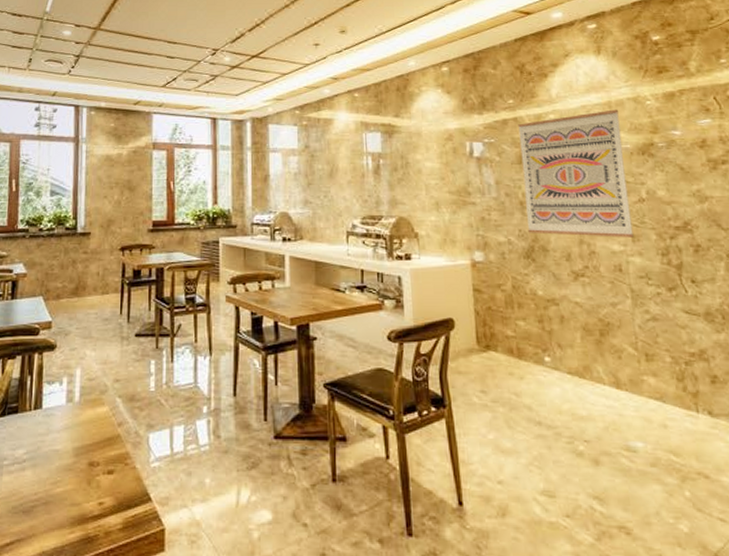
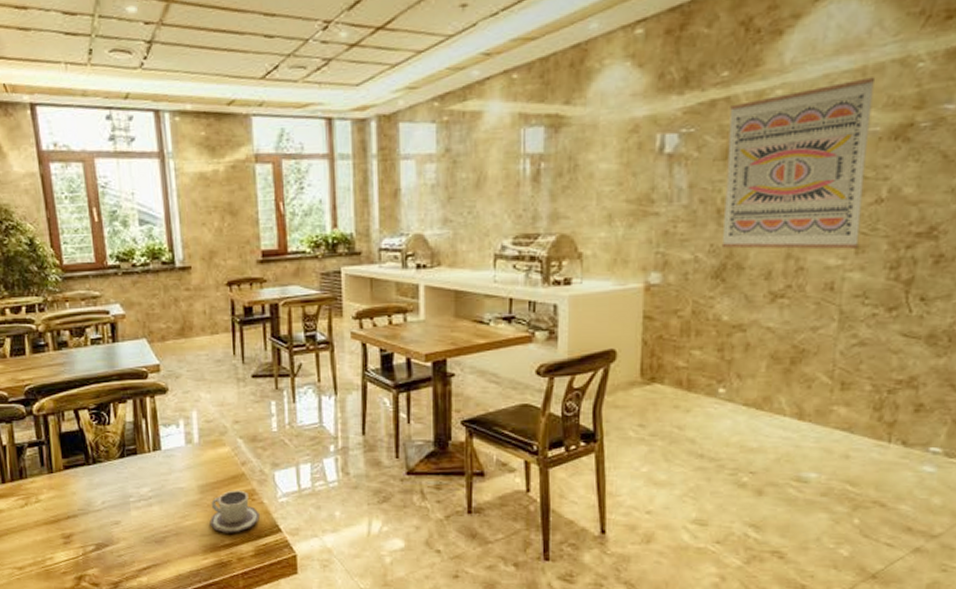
cup: none [80,453,131,502] -> present [209,490,260,533]

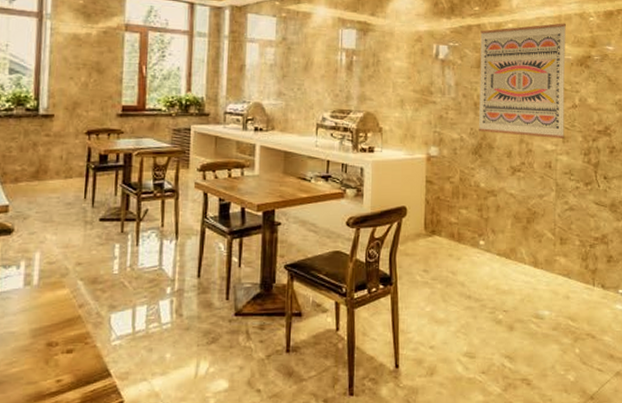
cup: present [209,490,260,533] -> none [37,333,91,380]

